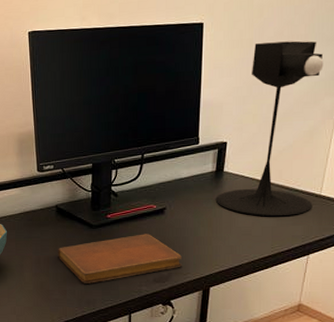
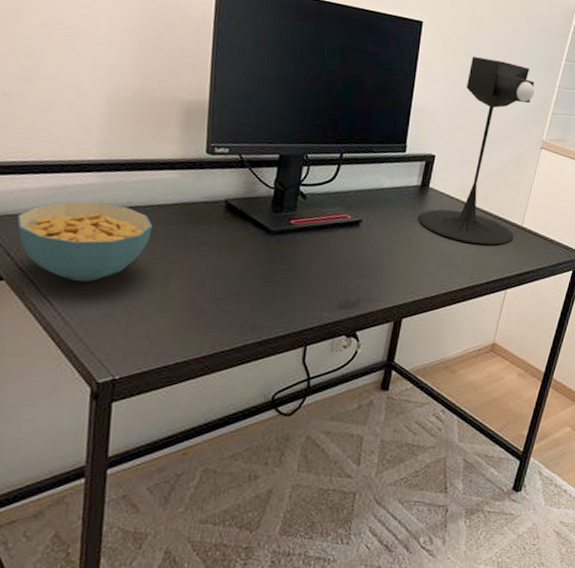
notebook: present [58,234,183,284] -> none [220,248,375,305]

